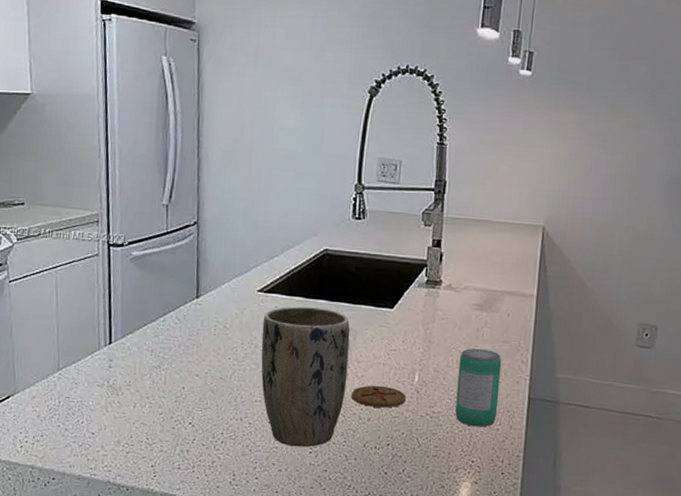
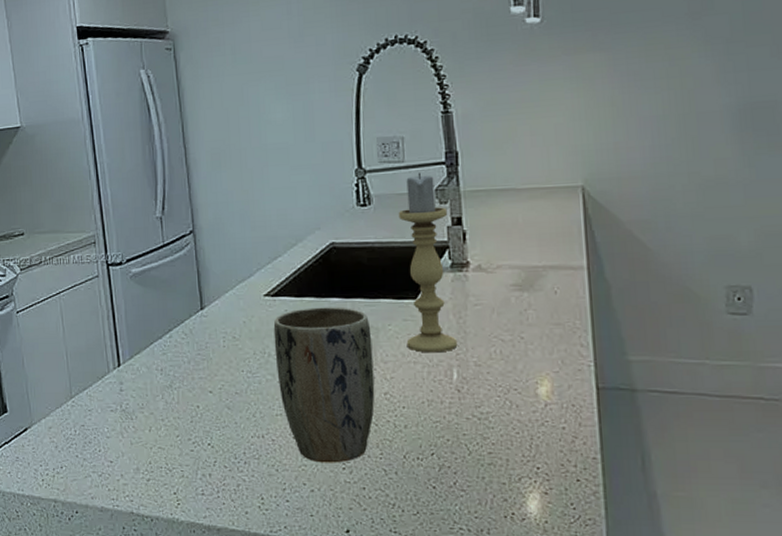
coaster: present [351,385,407,408] -> none [381,387,447,412]
candle holder: none [379,195,430,357] -> present [398,172,458,353]
beverage can: present [455,348,502,427] -> none [503,335,560,427]

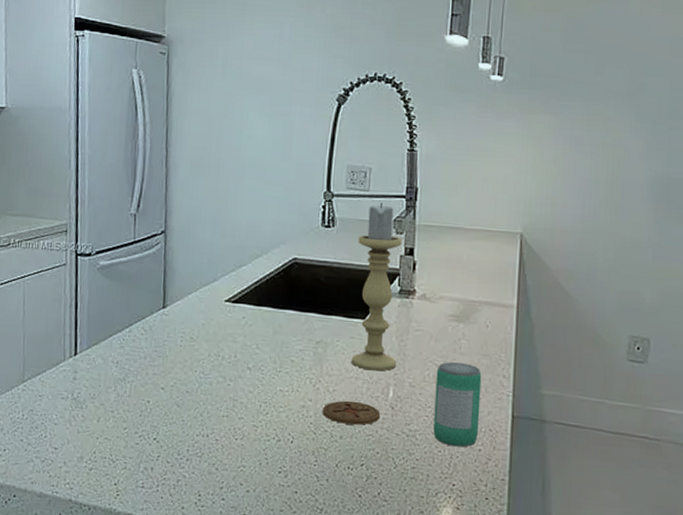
plant pot: present [273,307,375,463] -> none [228,317,321,467]
coaster: none [381,387,447,412] -> present [322,400,381,425]
beverage can: none [503,335,560,427] -> present [433,362,482,448]

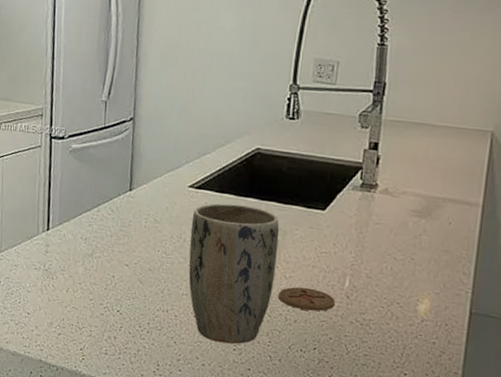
plant pot: none [228,317,321,467] -> present [188,203,279,344]
candle holder: present [351,202,402,371] -> none [309,96,367,261]
beverage can: present [433,362,482,448] -> none [387,256,441,340]

